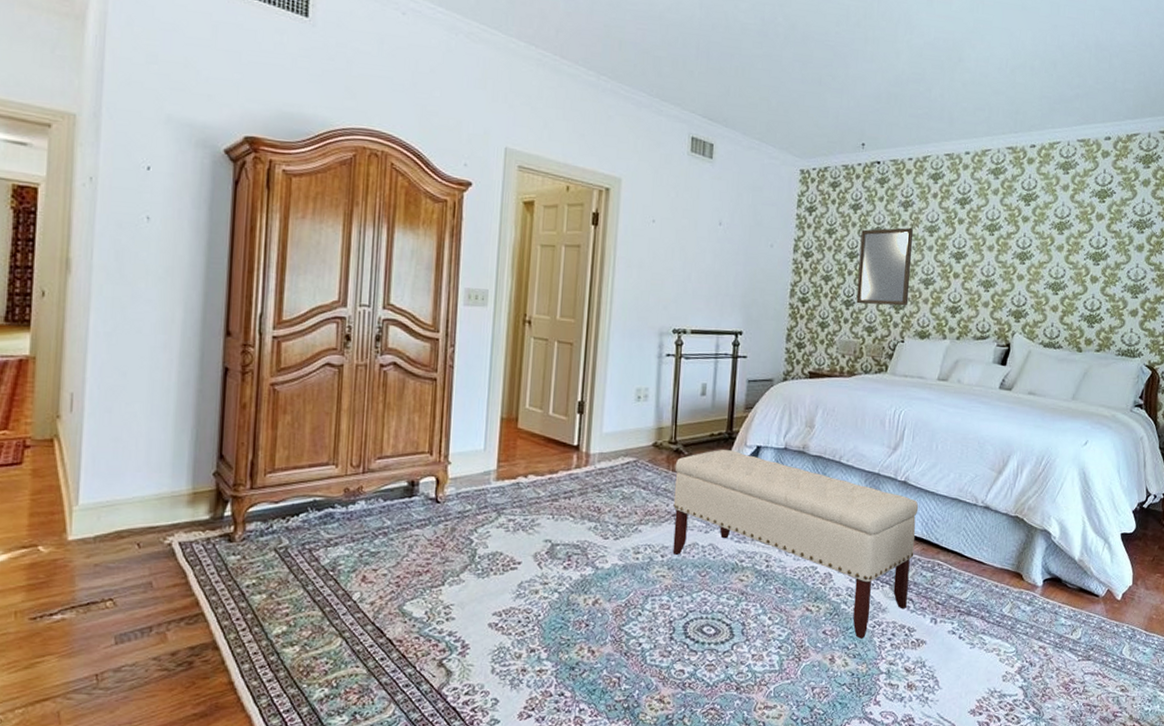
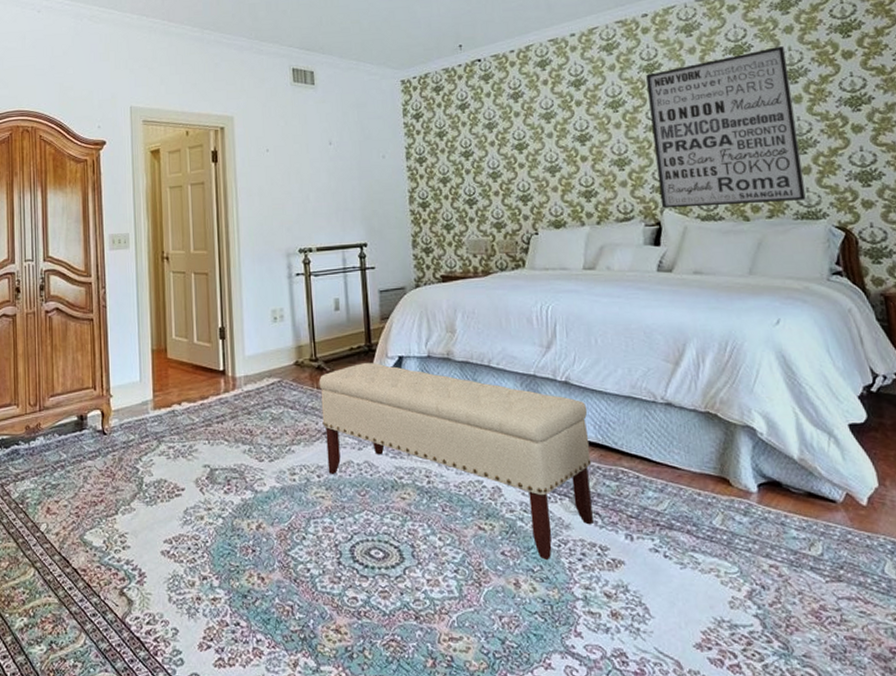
home mirror: present [856,228,913,306] -> none [473,118,536,202]
wall art: none [1013,197,1140,339] -> present [646,46,806,209]

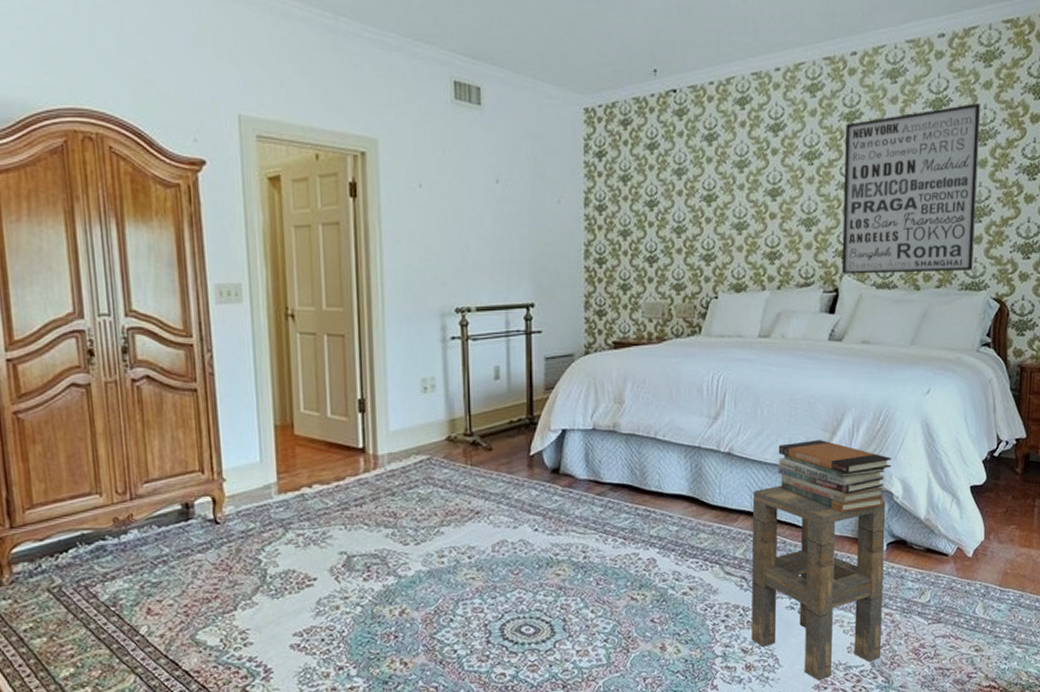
bench: present [318,363,593,560] -> none [473,437,746,624]
side table: none [597,416,773,639] -> present [751,485,886,681]
book stack: none [617,370,749,448] -> present [777,440,892,513]

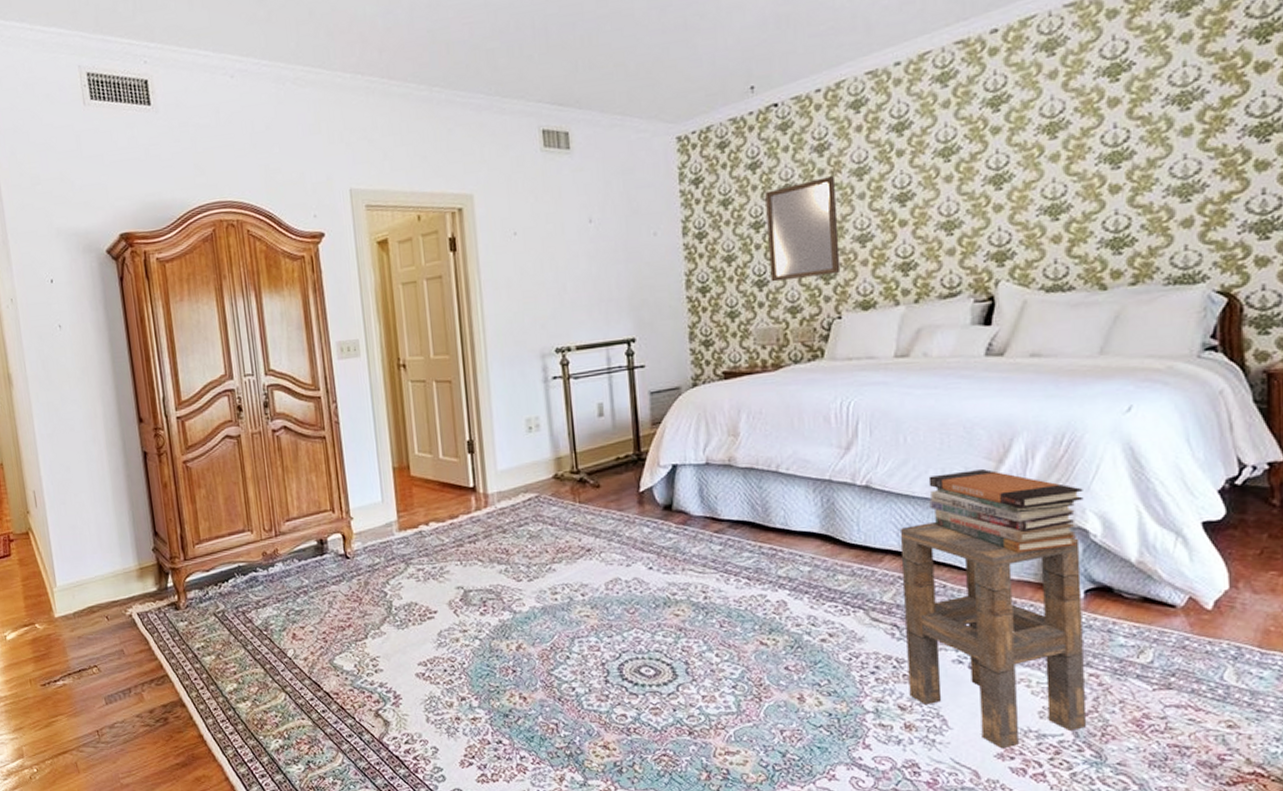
home mirror: none [660,166,721,259] -> present [765,176,841,282]
wall art: present [841,103,981,275] -> none [990,61,1182,280]

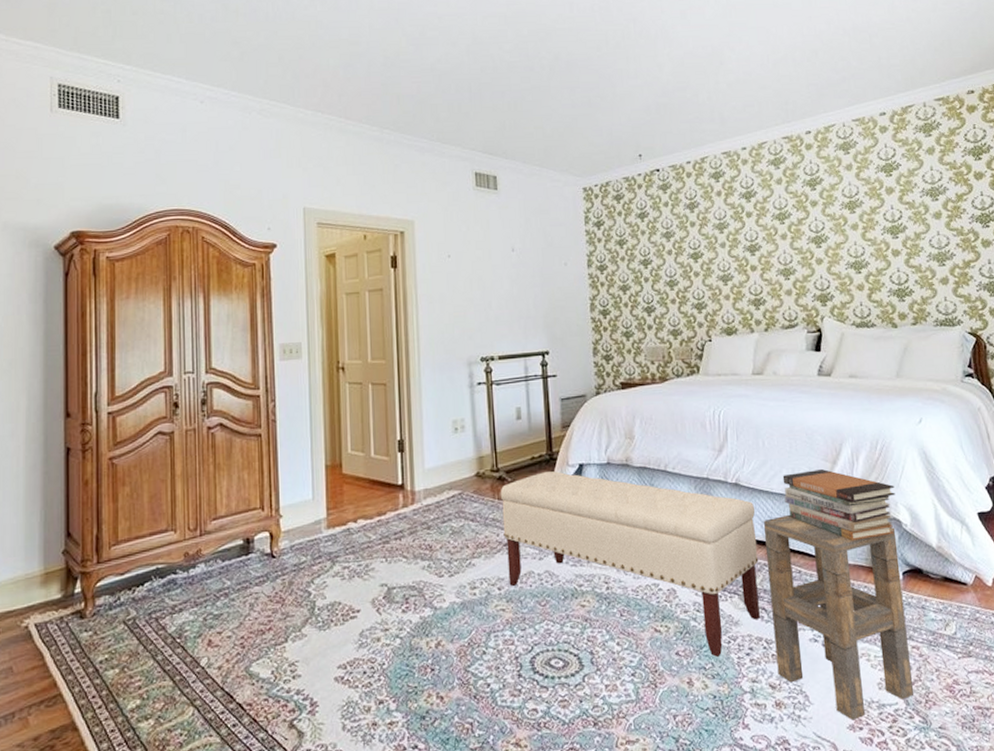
bench: none [581,473,892,674] -> present [500,471,760,657]
home mirror: present [765,176,841,282] -> none [651,228,710,309]

